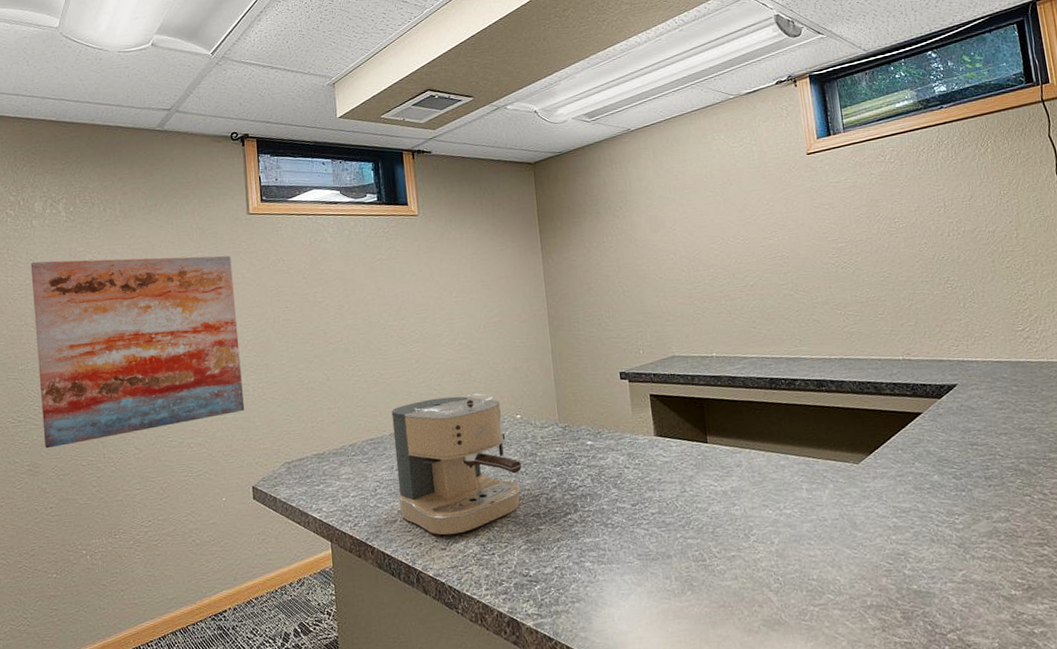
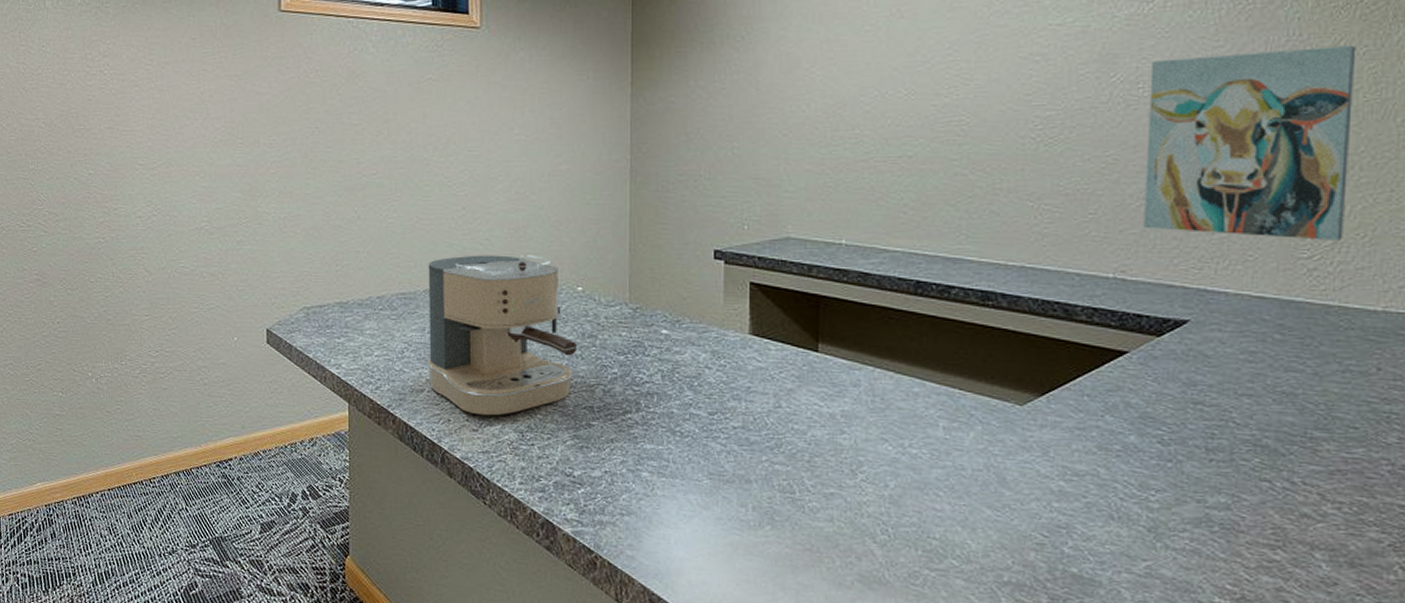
wall art: present [30,255,244,449] -> none [42,48,262,259]
wall art: none [901,182,1041,321] -> present [1144,45,1357,241]

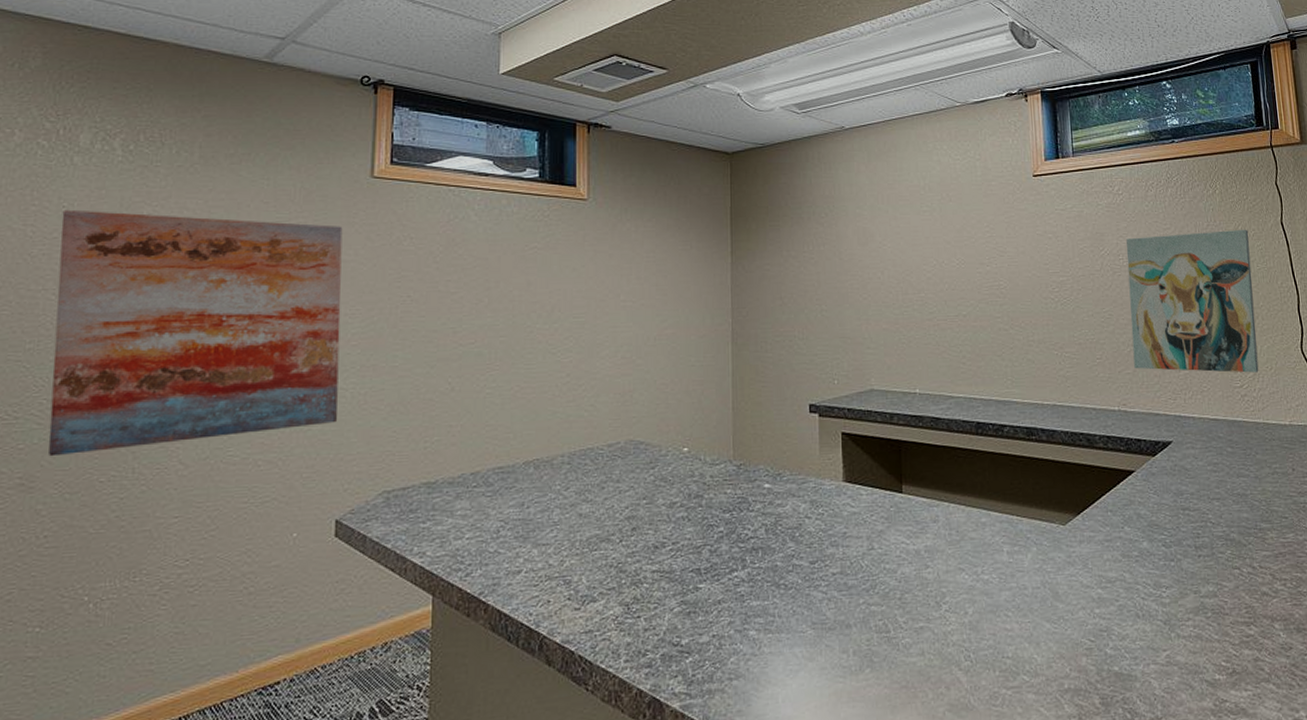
wall art: none [42,48,262,259] -> present [48,209,343,457]
coffee maker: present [426,255,578,416] -> none [525,419,685,592]

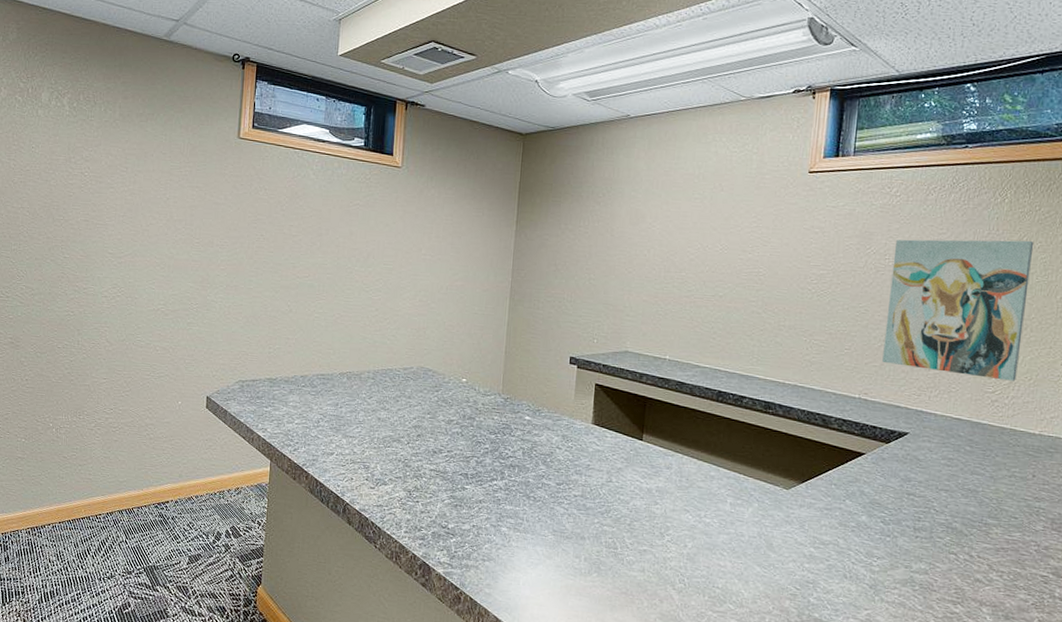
wall art: present [48,209,343,457] -> none [27,150,217,327]

